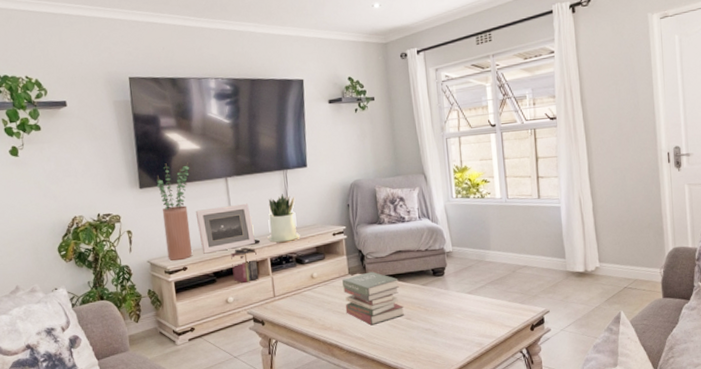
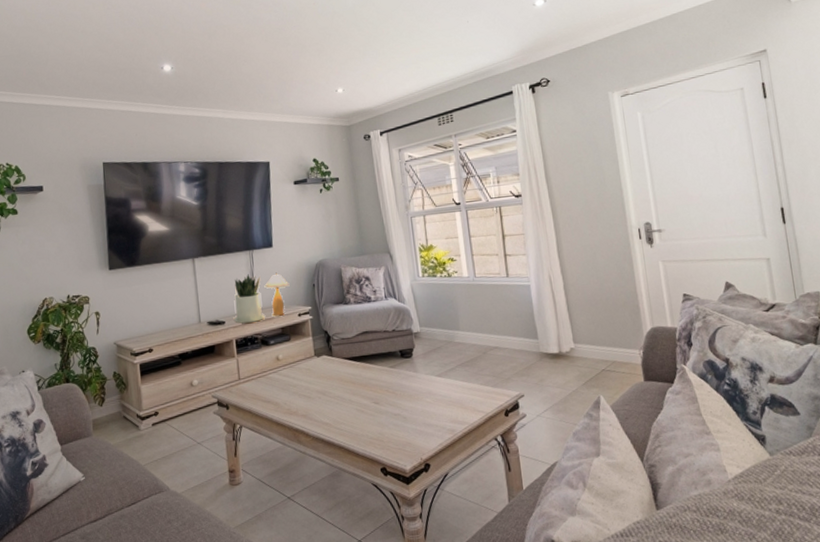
vase: present [156,162,192,261] -> none [125,244,158,343]
picture frame: present [195,203,255,254] -> none [162,284,221,335]
books: present [230,247,259,283] -> none [196,328,224,365]
table lamp: none [299,192,323,236] -> present [265,272,289,317]
books: present [342,271,404,326] -> none [308,353,372,410]

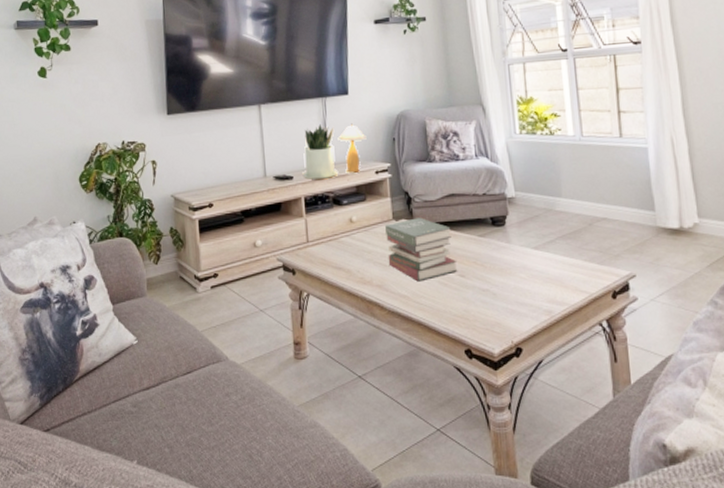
books: none [308,353,372,410] -> present [385,217,457,282]

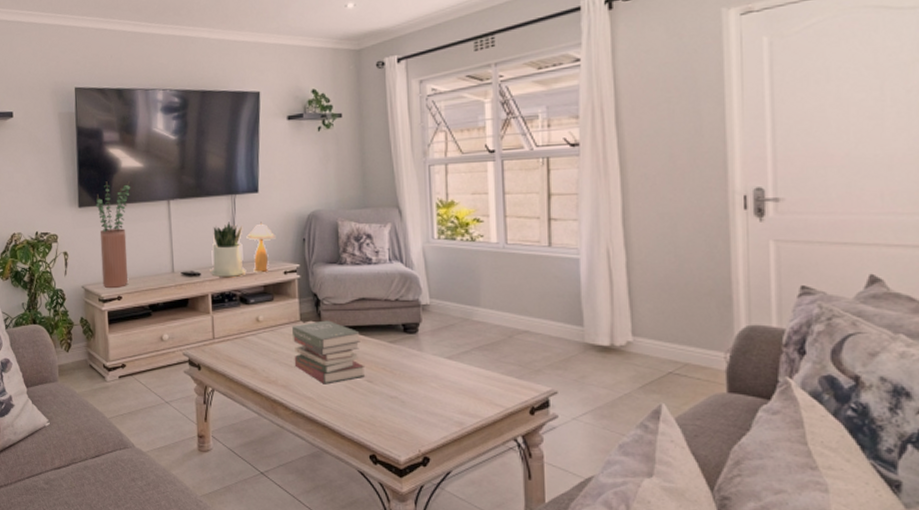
vase: none [185,87,221,196] -> present [96,181,131,289]

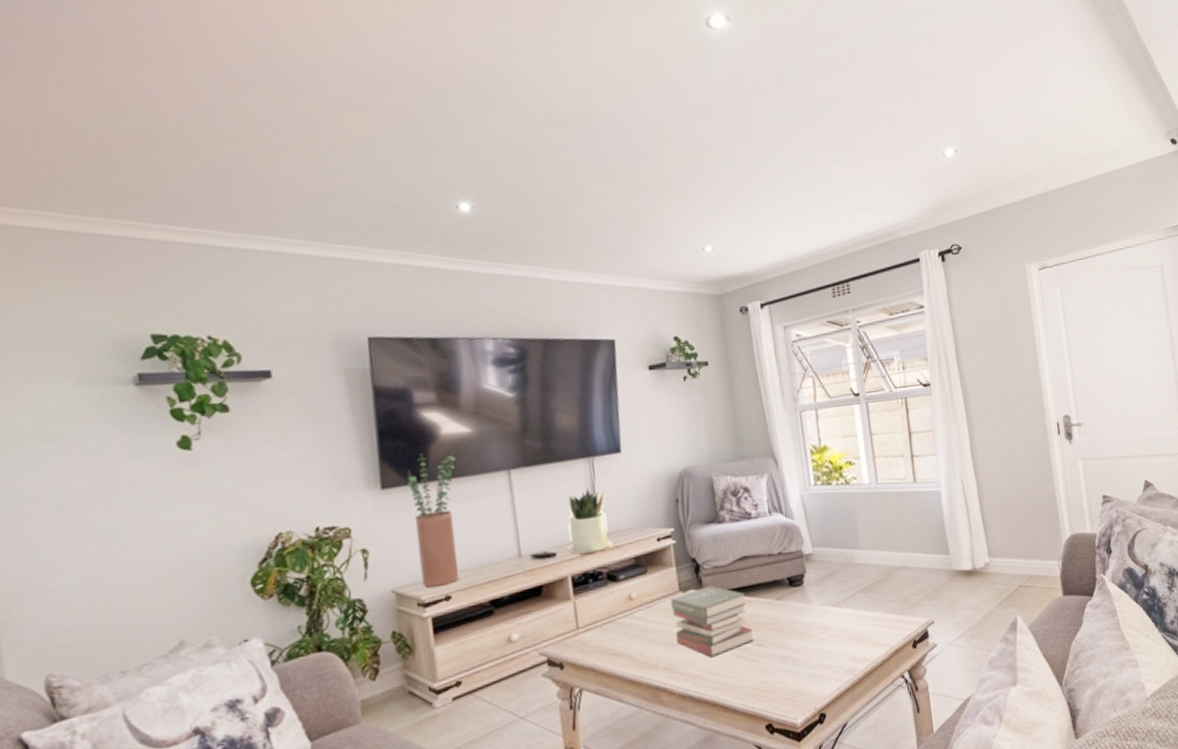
table lamp: present [248,222,275,272] -> none [611,485,644,543]

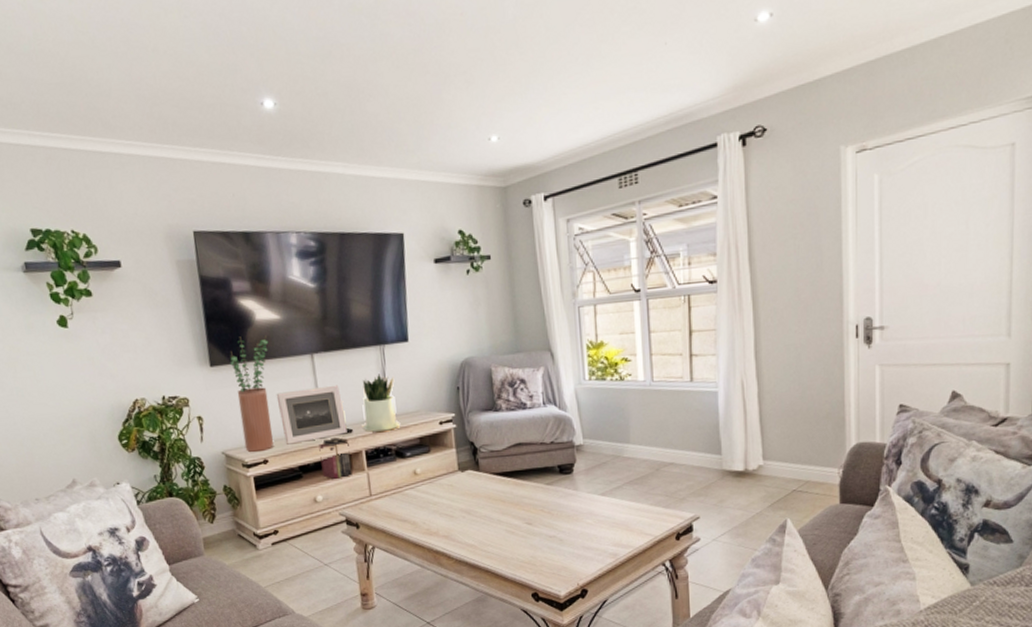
picture frame: none [463,503,550,576] -> present [276,385,347,445]
books: none [515,562,556,613] -> present [318,436,353,479]
books: present [671,585,754,658] -> none [451,468,524,531]

